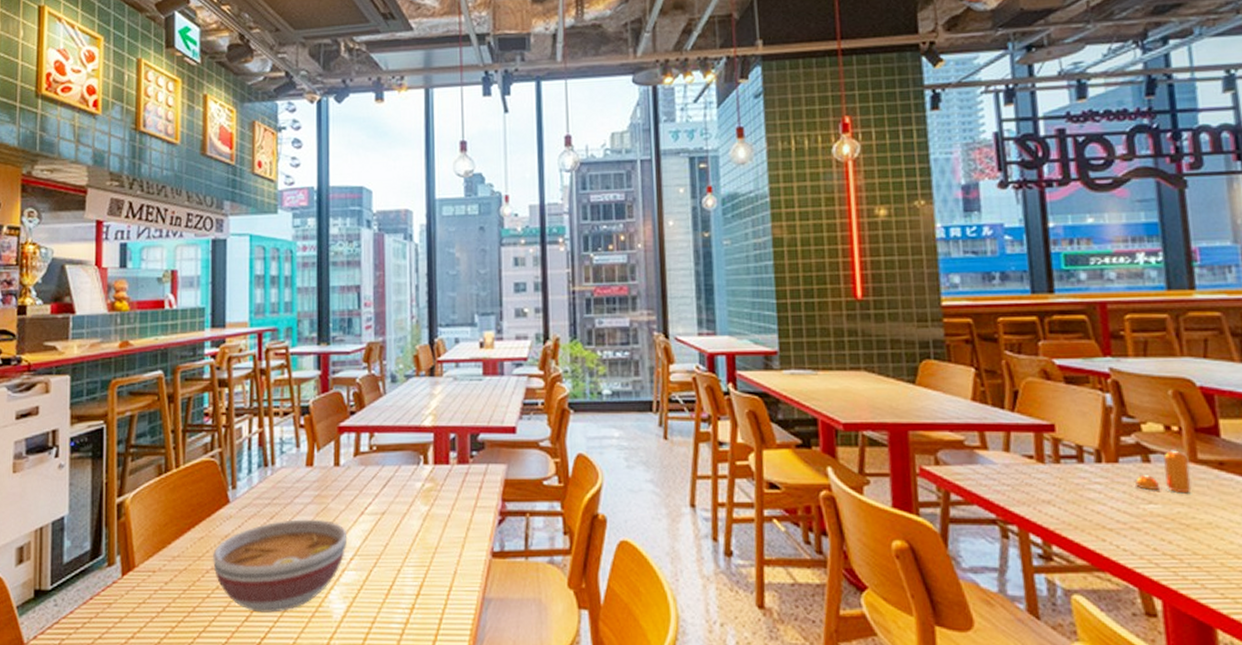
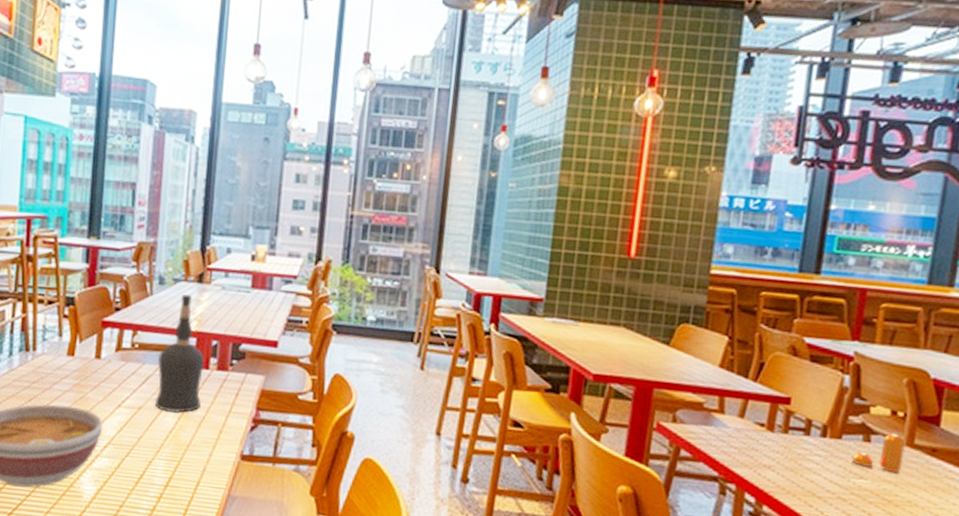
liquor bottle: none [396,390,446,514] -> present [154,294,205,413]

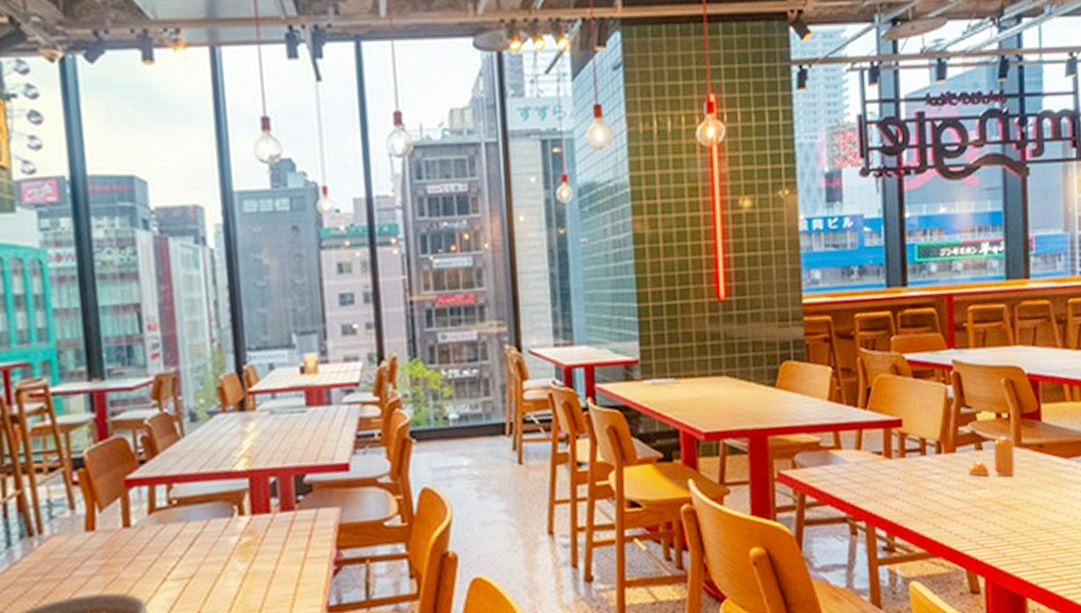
liquor bottle: present [154,294,205,413] -> none [204,428,269,574]

